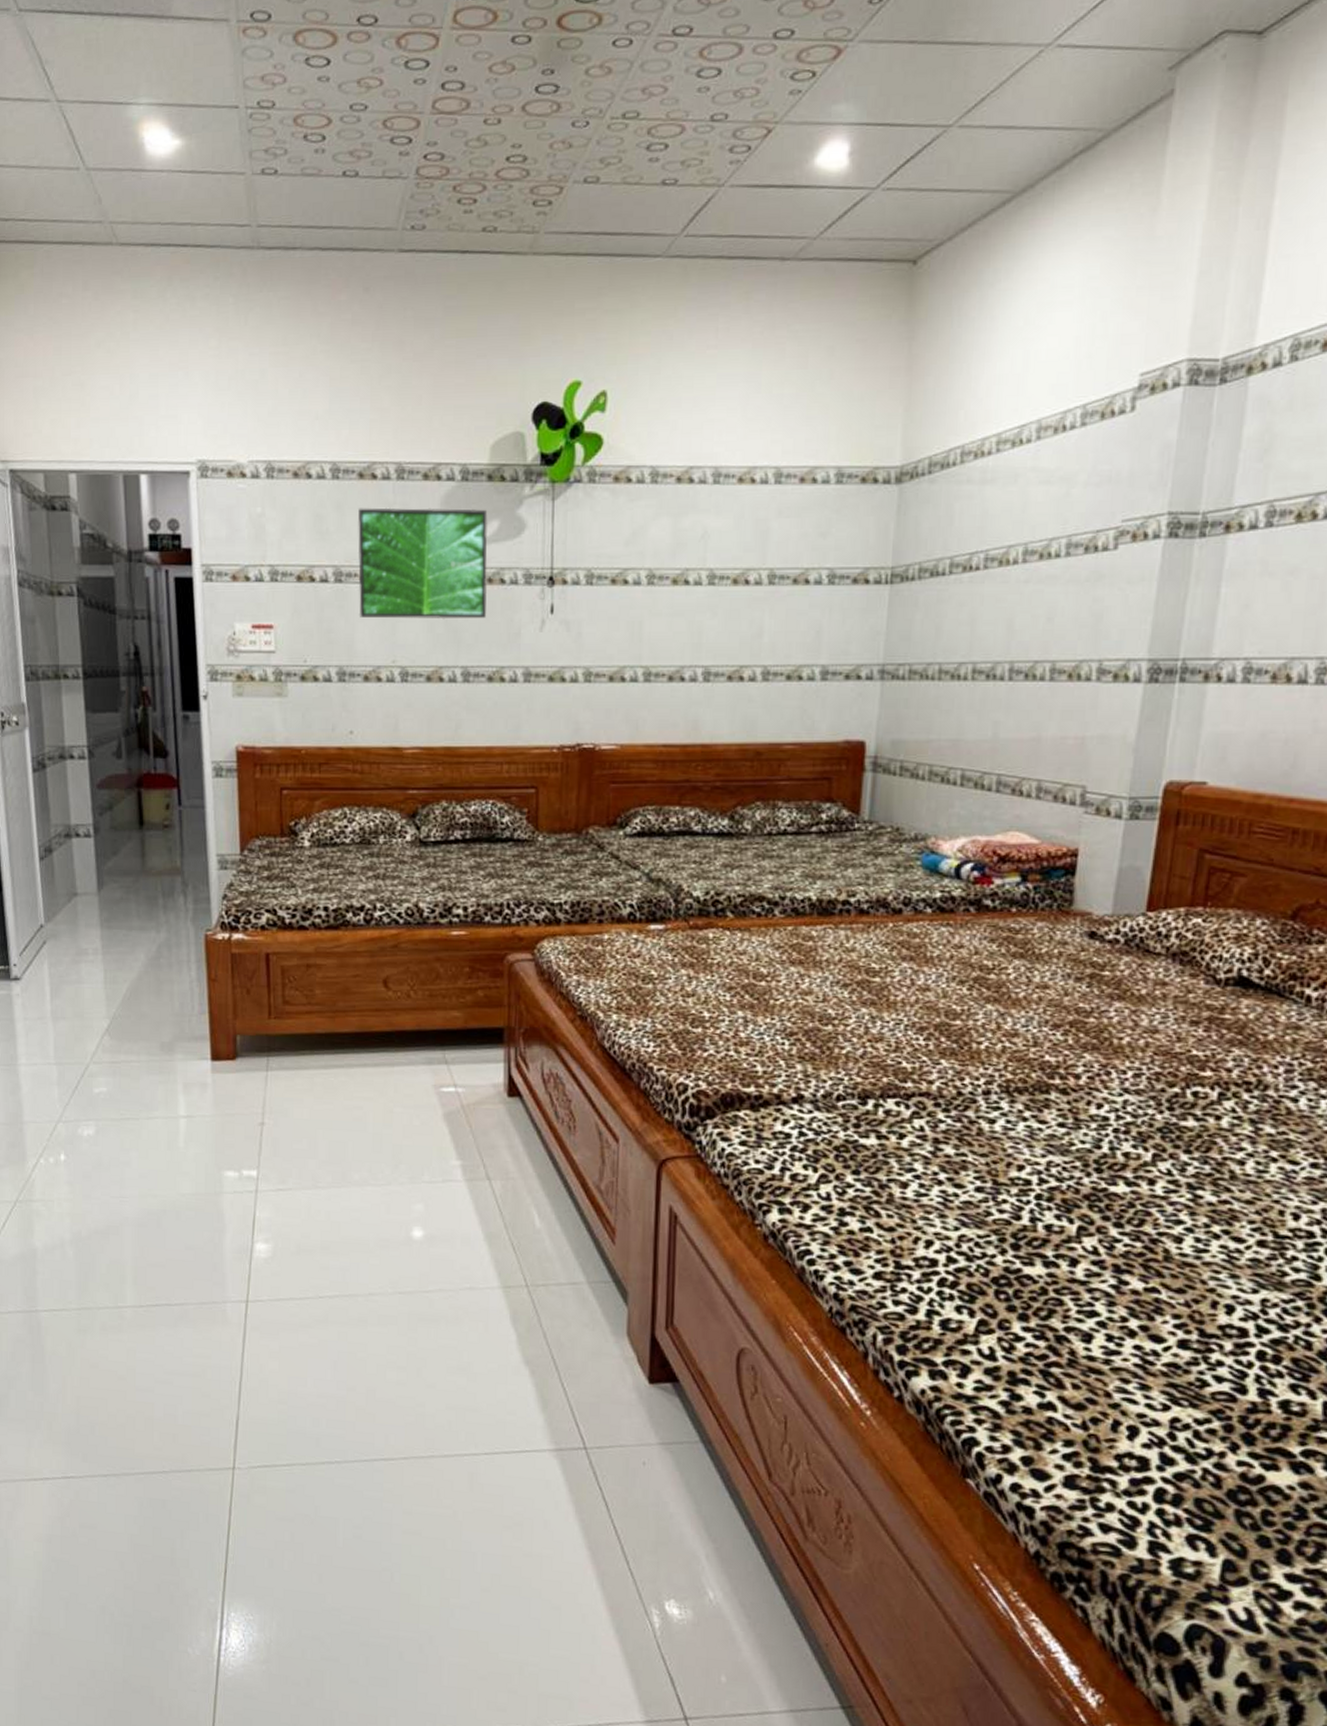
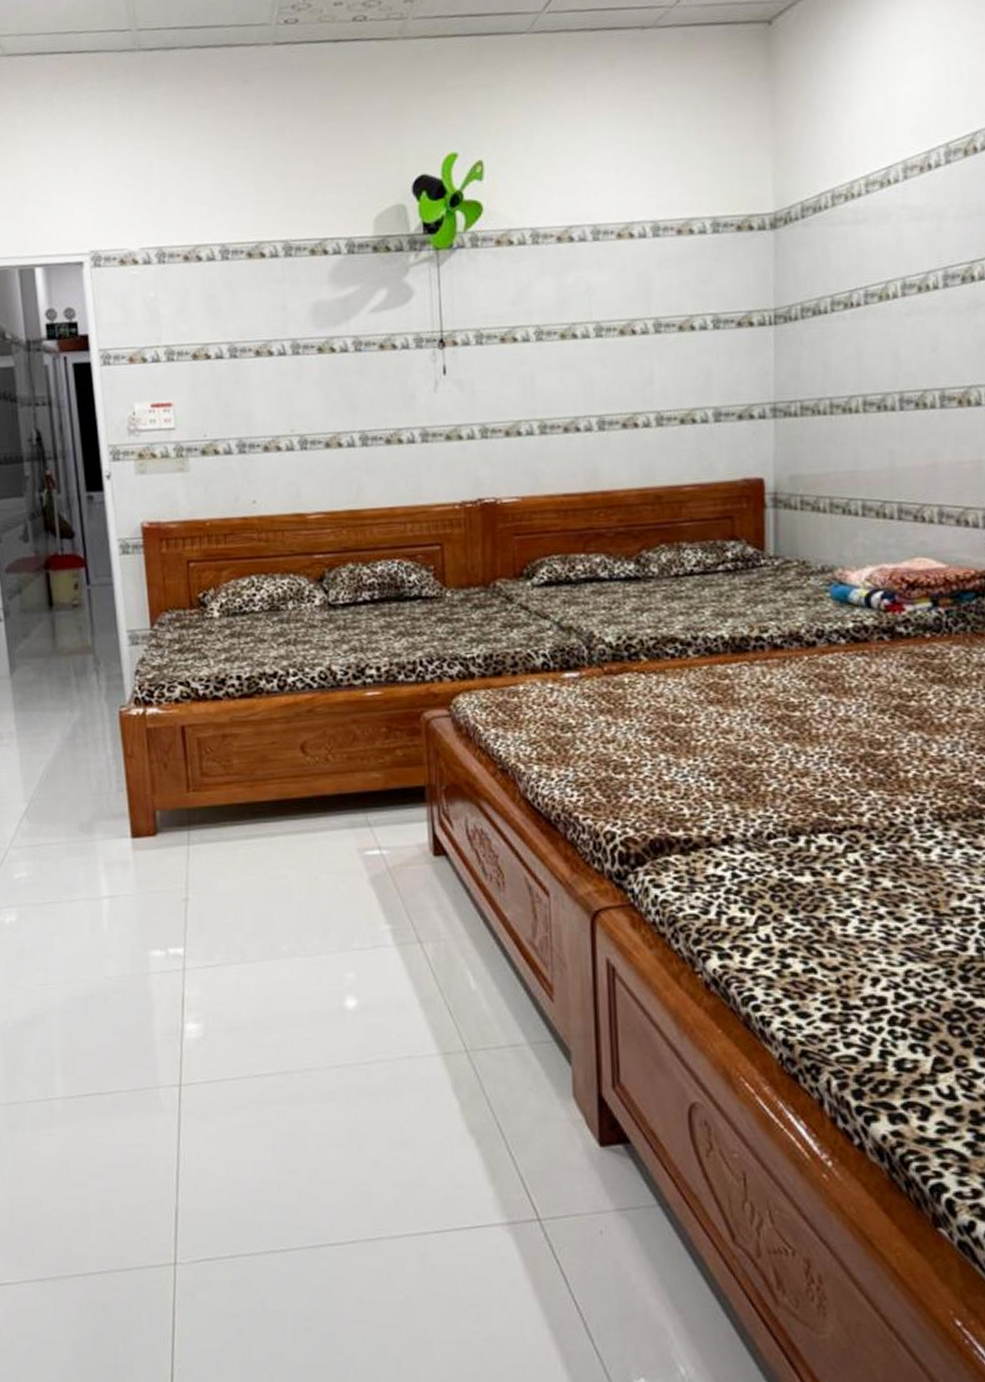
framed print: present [358,507,488,620] -> none [249,279,380,390]

